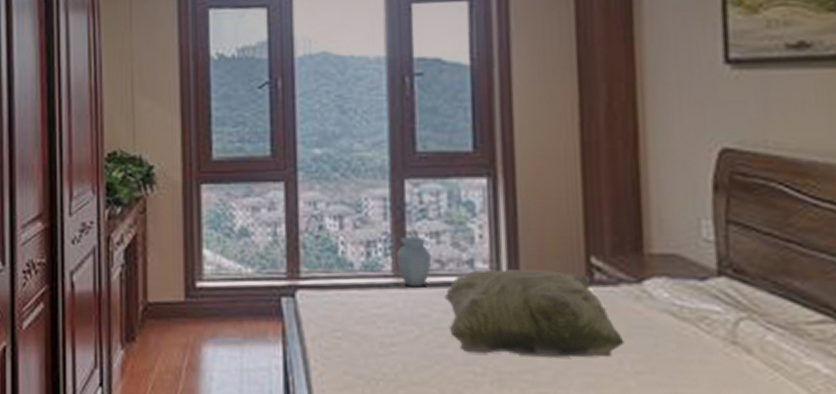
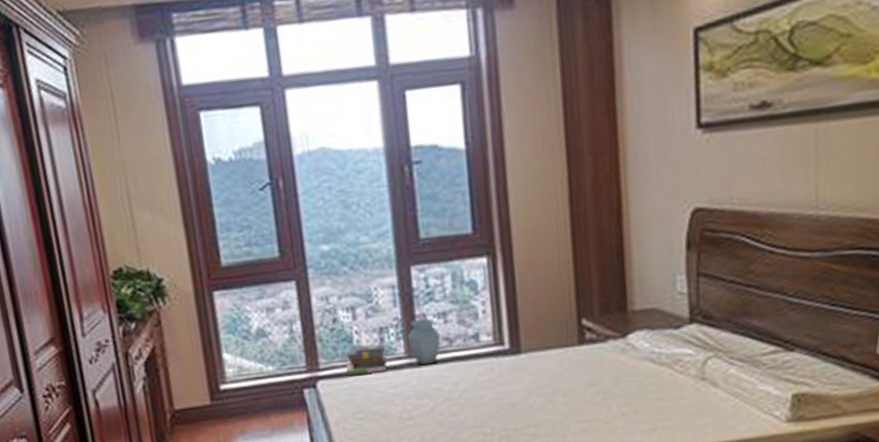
books: none [328,257,373,290] -> present [346,343,388,376]
cushion: present [444,268,624,358] -> none [454,335,612,417]

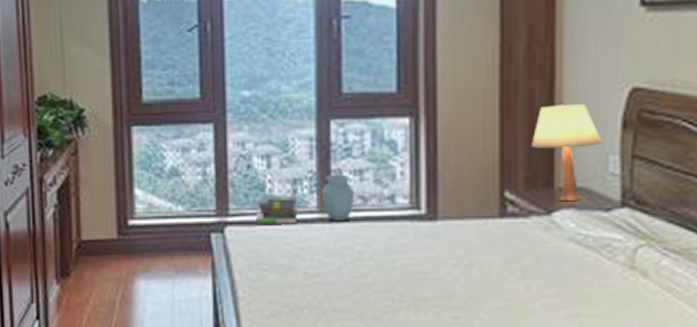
table lamp: none [604,227,669,324] -> present [531,100,602,202]

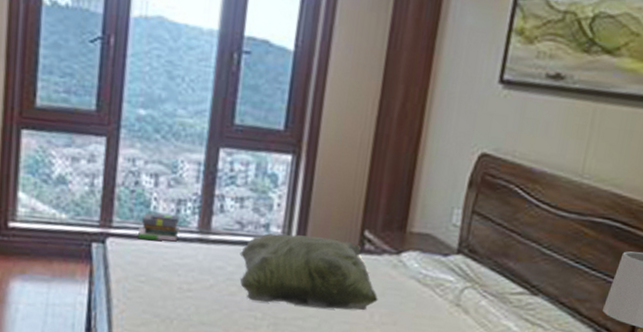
vase: present [322,174,355,221] -> none [203,199,234,243]
cushion: none [366,203,532,284] -> present [240,233,378,311]
table lamp: present [531,100,602,202] -> none [393,157,451,246]

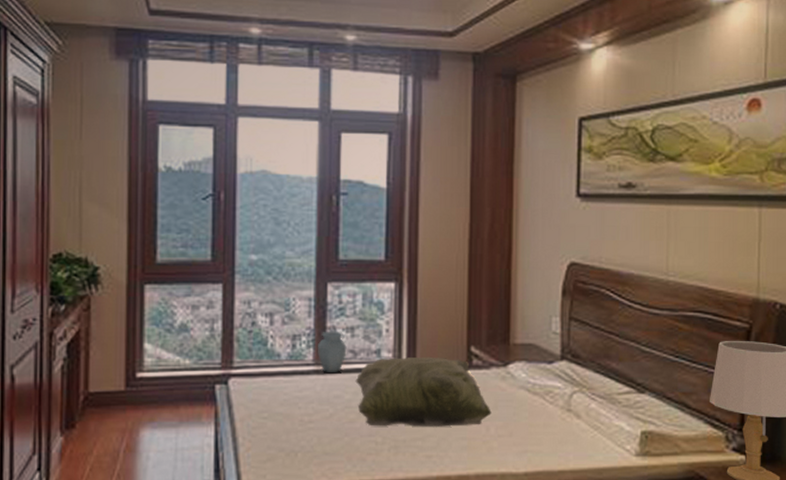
books: present [138,212,181,242] -> none [258,349,296,377]
vase: none [203,199,234,243] -> present [318,331,347,372]

